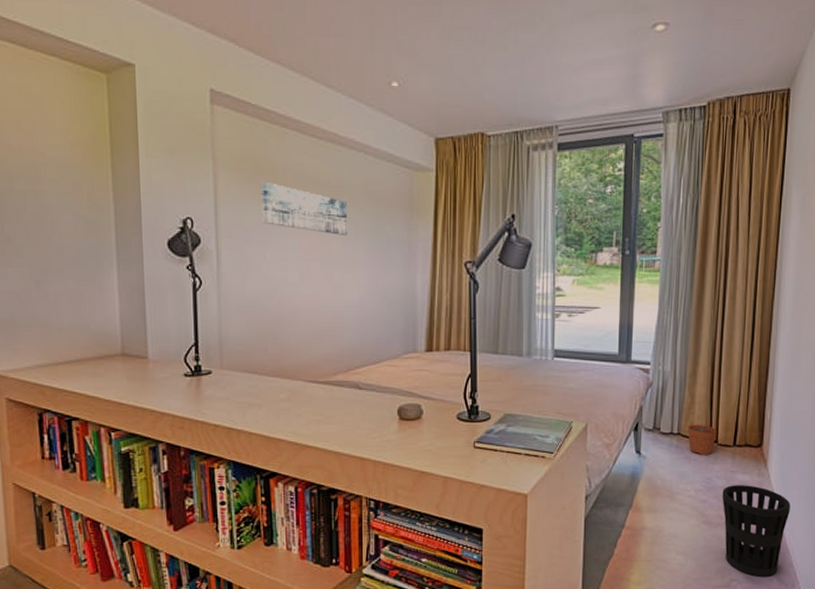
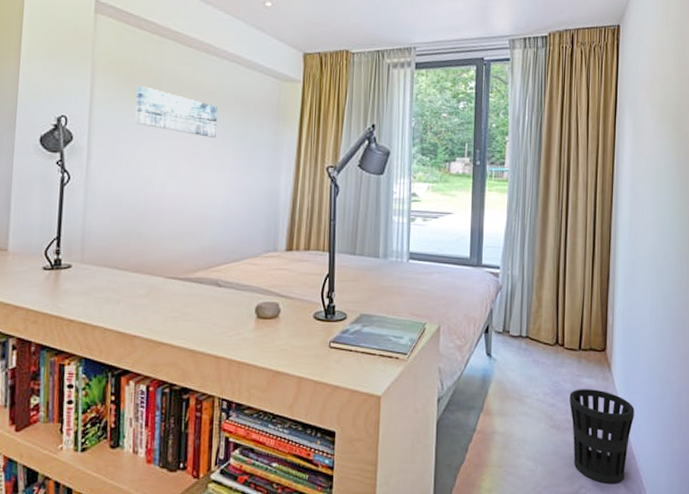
plant pot: present [688,416,716,455] -> none [535,320,562,358]

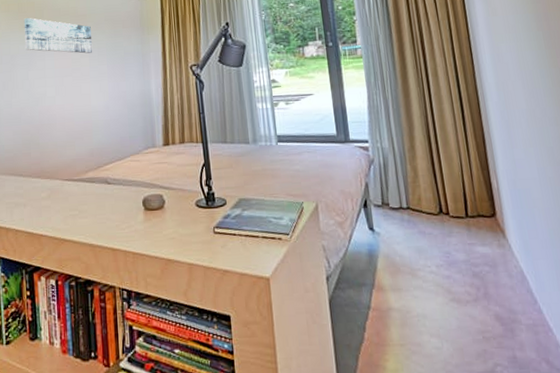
wastebasket: present [569,389,634,484] -> none [465,257,545,360]

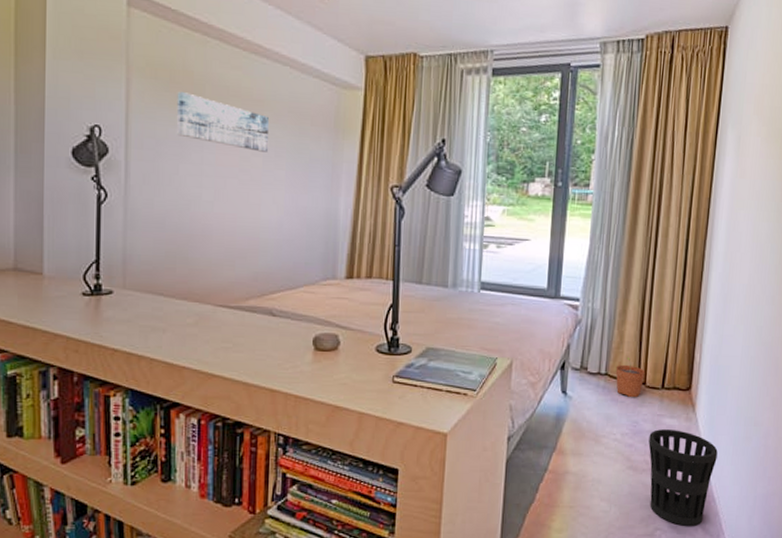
plant pot: none [416,189,447,228] -> present [615,357,645,397]
wastebasket: none [465,257,545,360] -> present [648,429,718,526]

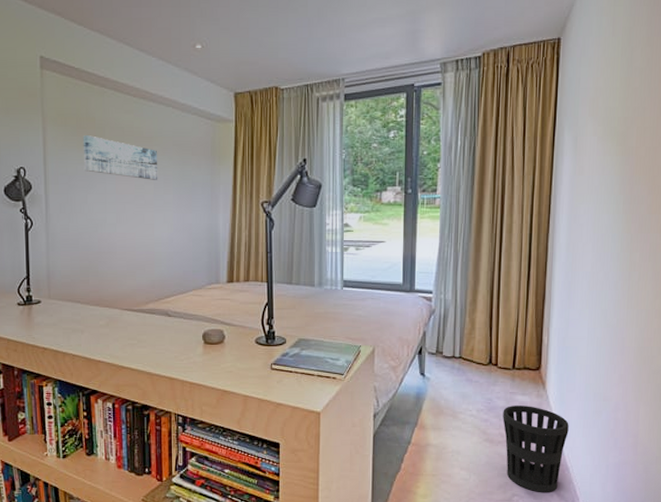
plant pot: present [615,357,645,397] -> none [469,341,496,377]

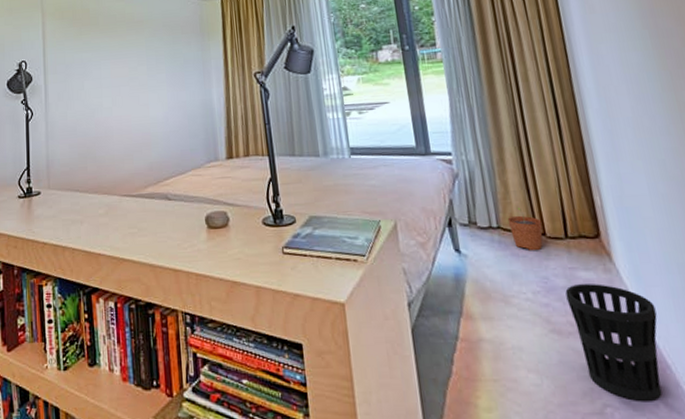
wall art: present [83,135,158,180] -> none [78,25,151,62]
plant pot: none [469,341,496,377] -> present [507,207,543,250]

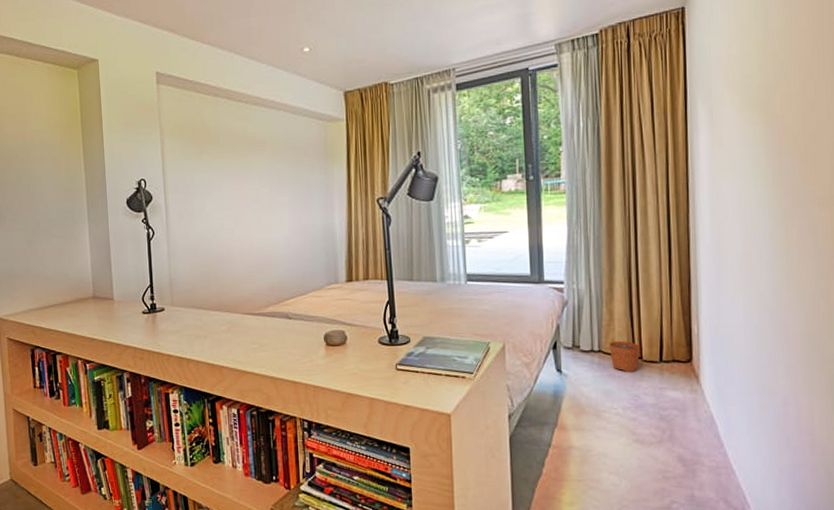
wastebasket: present [565,284,662,401] -> none [653,402,731,499]

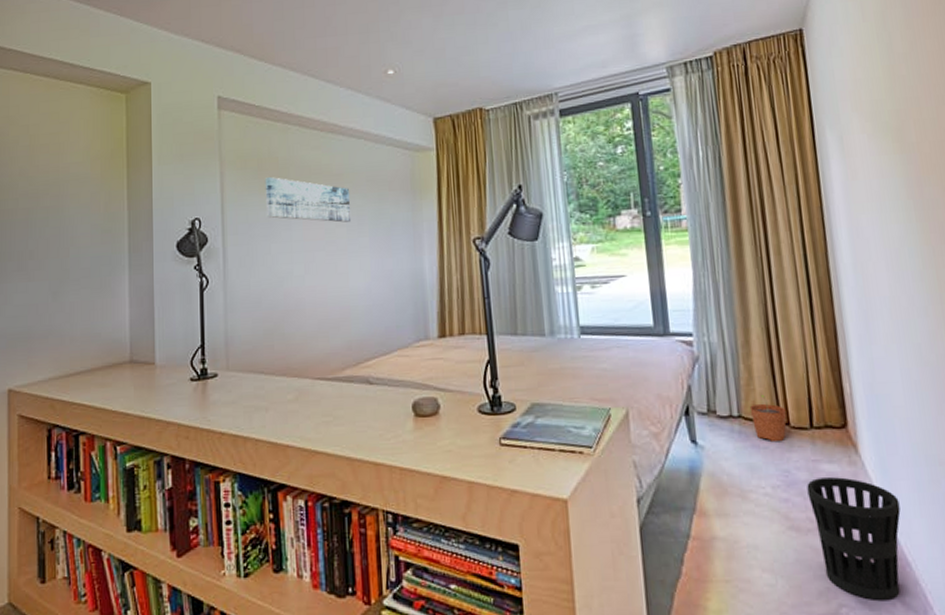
wall art: none [198,144,273,184] -> present [265,177,352,223]
wastebasket: none [653,402,731,499] -> present [807,477,901,600]

